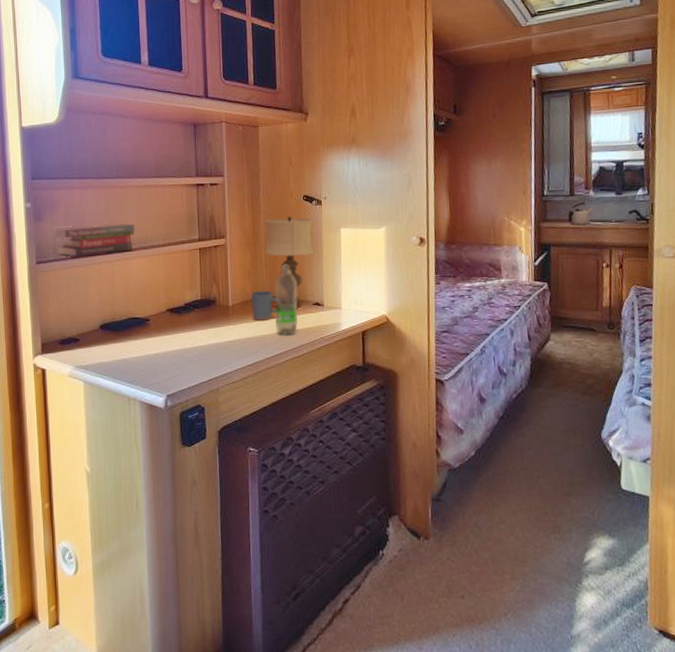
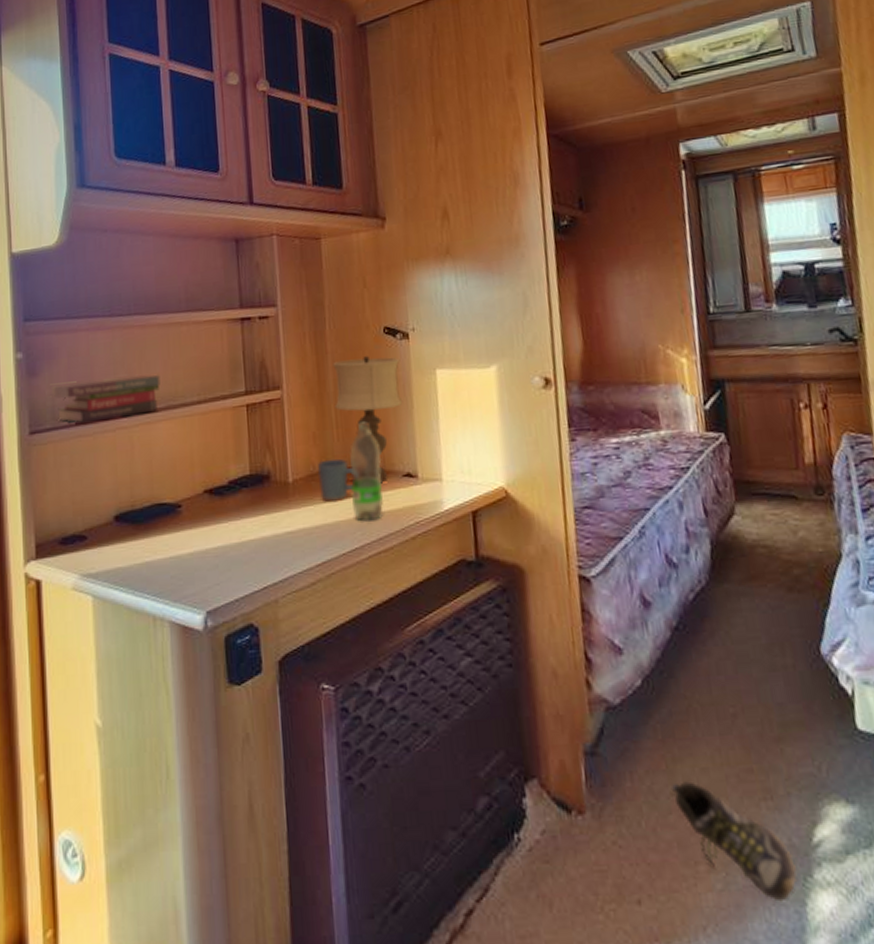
shoe: none [490,520,571,599] -> present [670,781,798,902]
kettle: present [568,201,593,225] -> none [744,319,779,352]

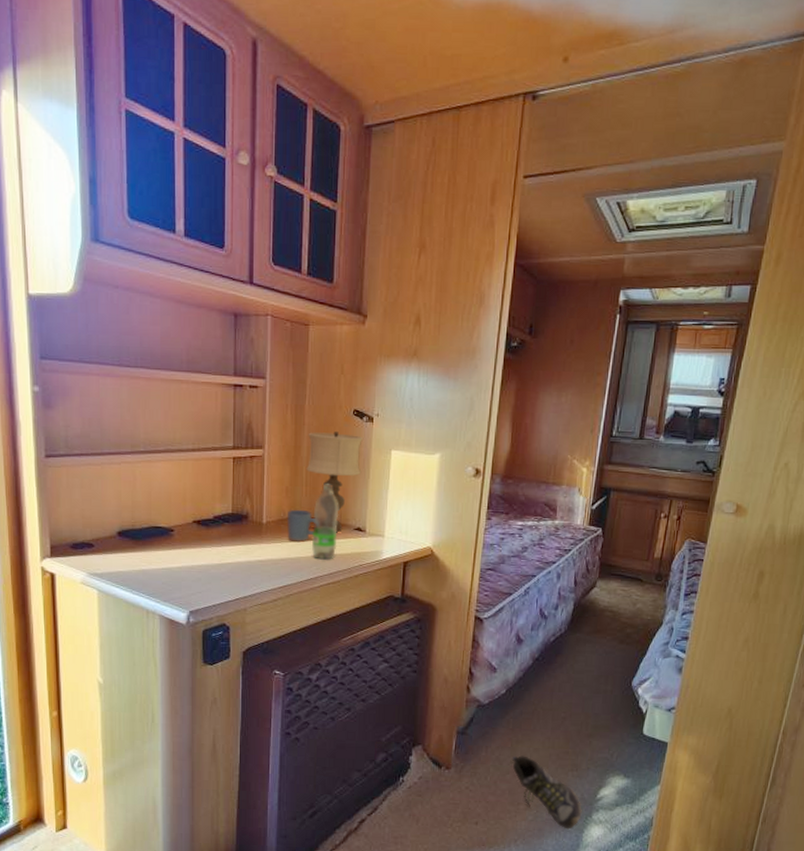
books: present [50,374,160,423] -> none [64,417,161,454]

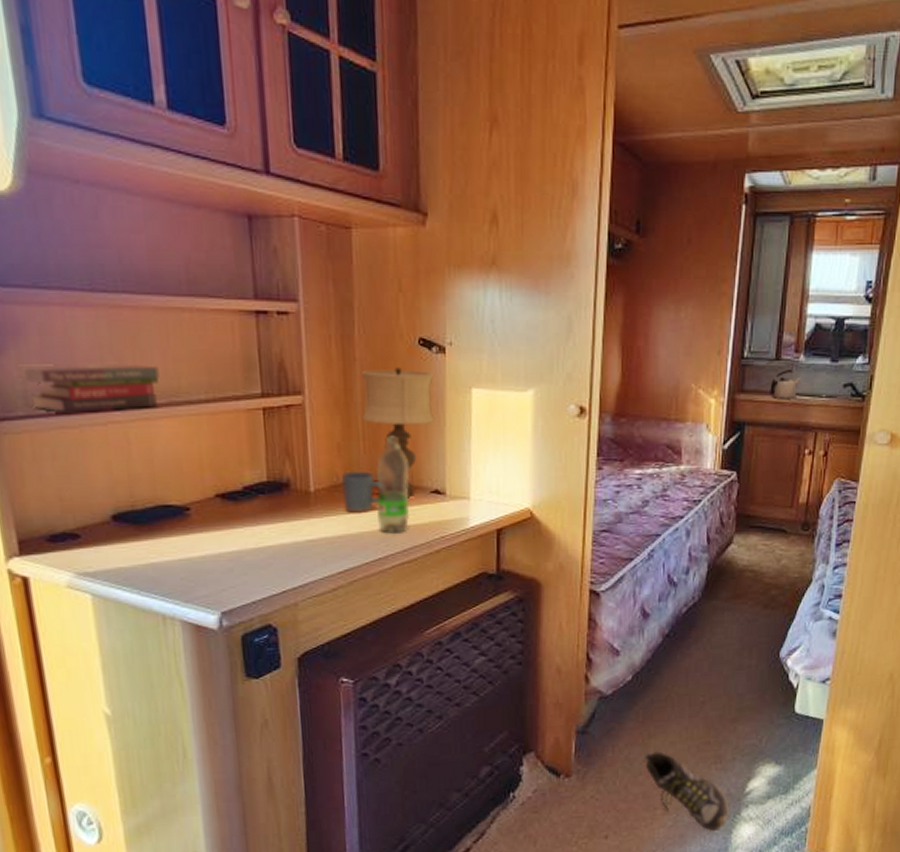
books: none [64,417,161,454] -> present [18,362,160,413]
kettle: none [633,447,661,471] -> present [770,368,802,399]

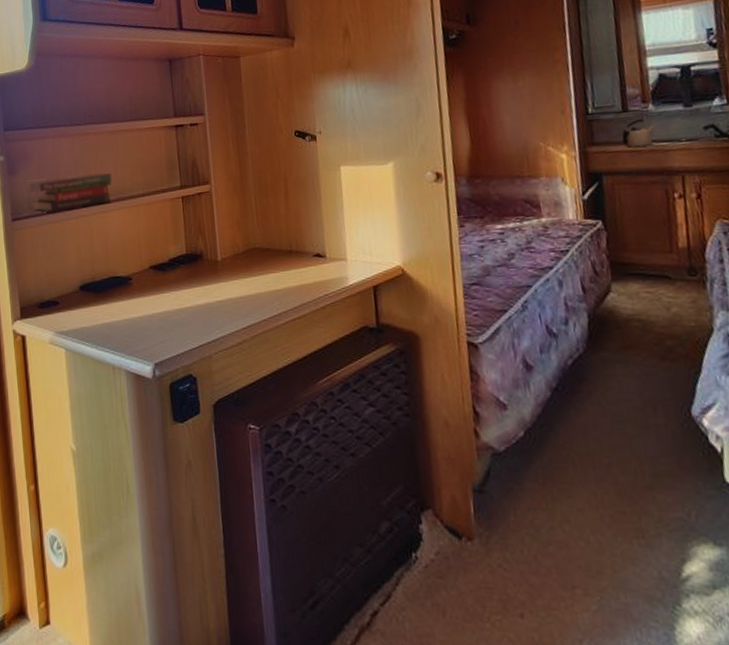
mug: present [341,471,379,514] -> none [241,241,271,278]
table lamp: present [361,368,435,498] -> none [252,156,313,262]
bottle: present [376,436,410,532] -> none [268,210,298,292]
shoe: present [643,751,729,832] -> none [550,519,667,625]

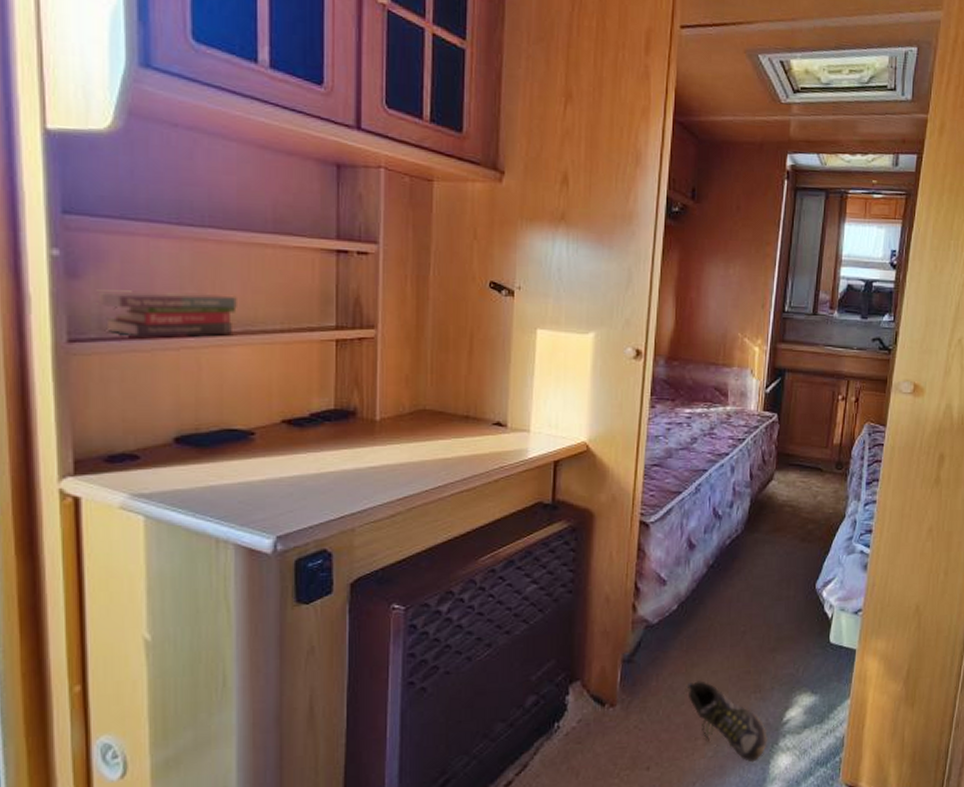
shoe: none [550,519,667,625] -> present [686,681,768,763]
kettle: present [621,118,655,148] -> none [807,323,836,350]

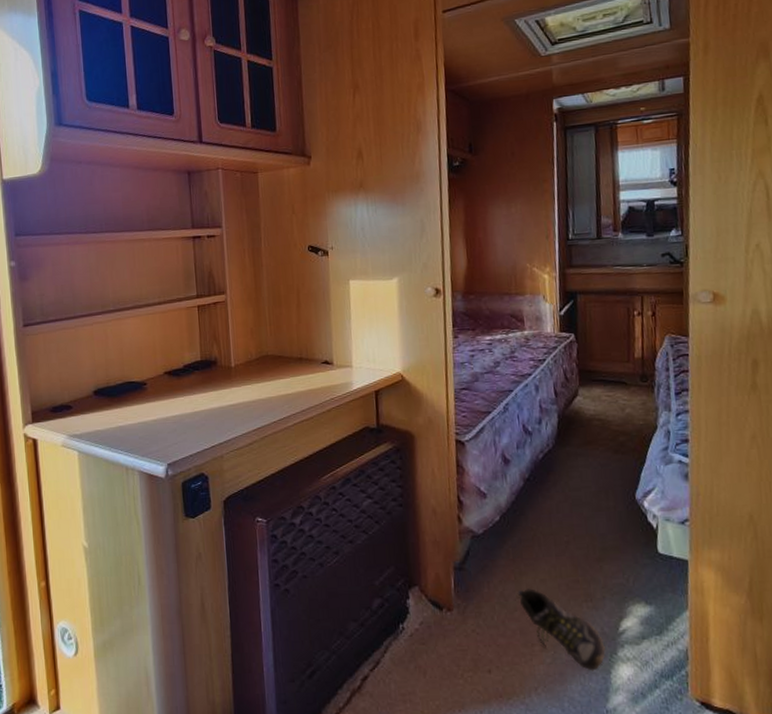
books: present [96,289,237,337] -> none [38,280,128,319]

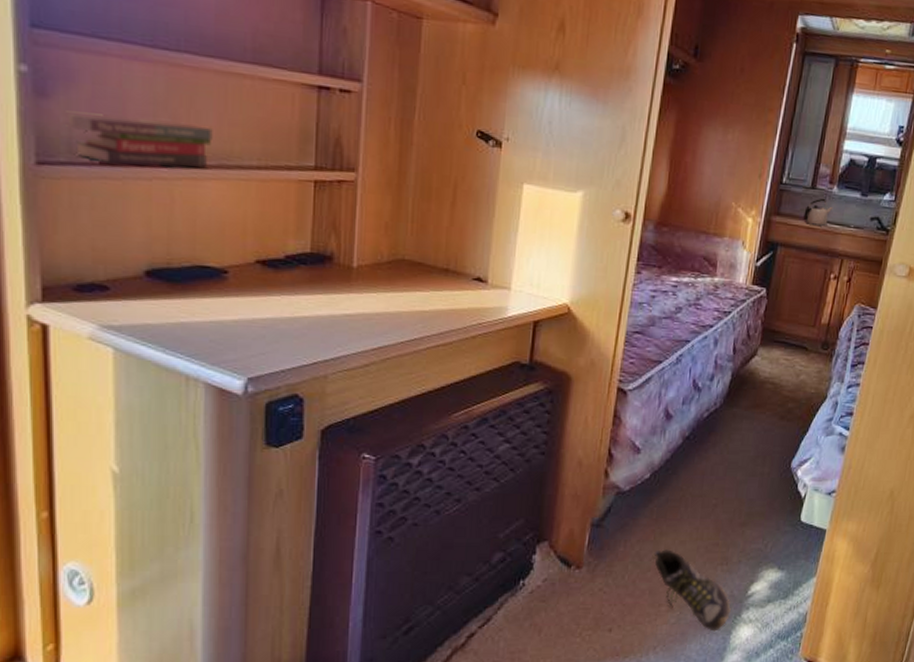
books: none [38,280,128,319] -> present [66,110,213,168]
kettle: none [595,245,623,271] -> present [803,198,834,226]

